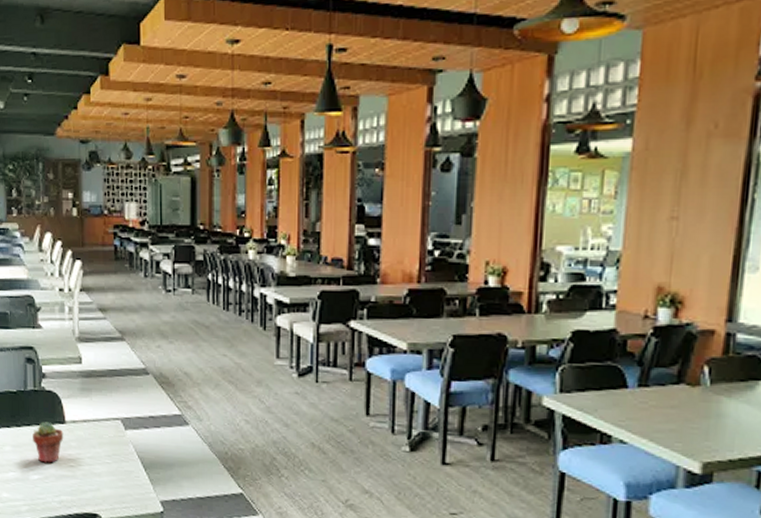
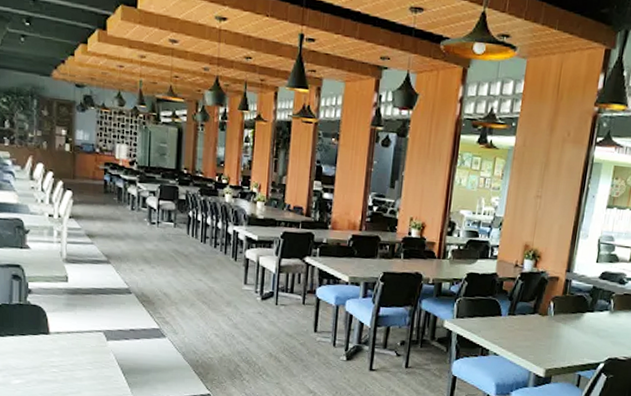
potted succulent: present [33,422,64,463] -> none [16,332,47,369]

